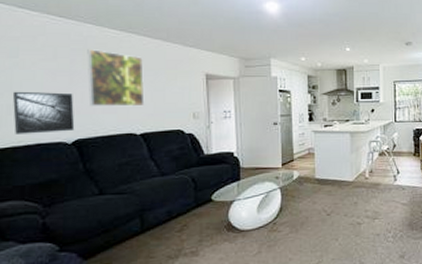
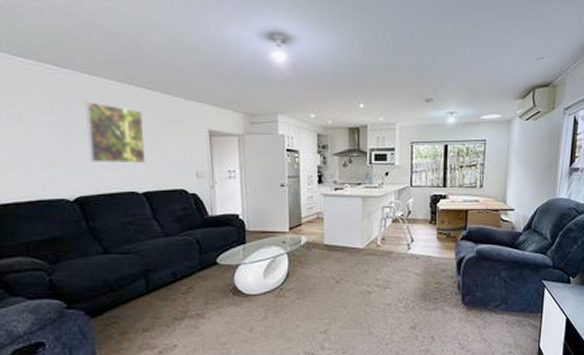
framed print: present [12,91,75,134] -> none [11,145,76,190]

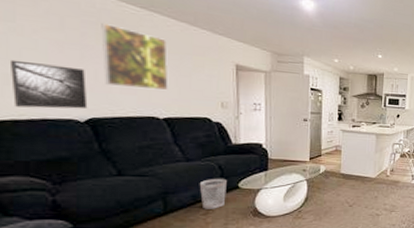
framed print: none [11,145,76,190] -> present [9,59,88,109]
wastebasket: none [178,253,205,288] -> present [199,178,227,209]

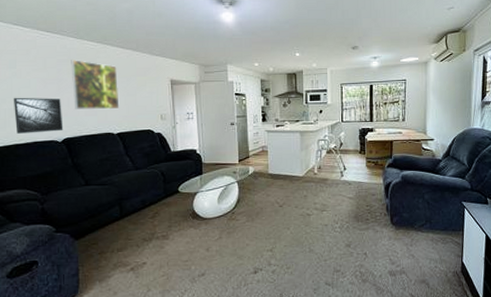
wastebasket: present [199,178,227,209] -> none [146,183,169,213]

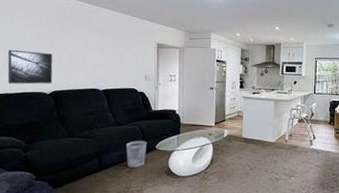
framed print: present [71,60,120,110] -> none [64,18,109,68]
wastebasket: none [146,183,169,213] -> present [125,140,147,168]

